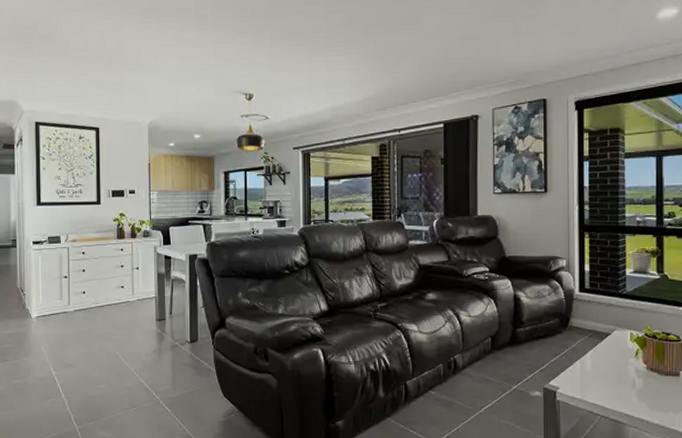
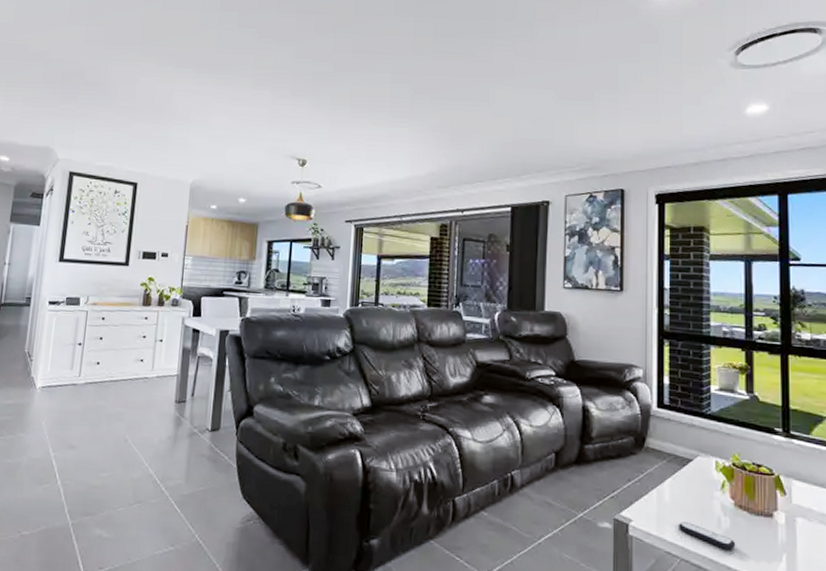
remote control: none [599,386,648,405] -> present [679,522,736,550]

